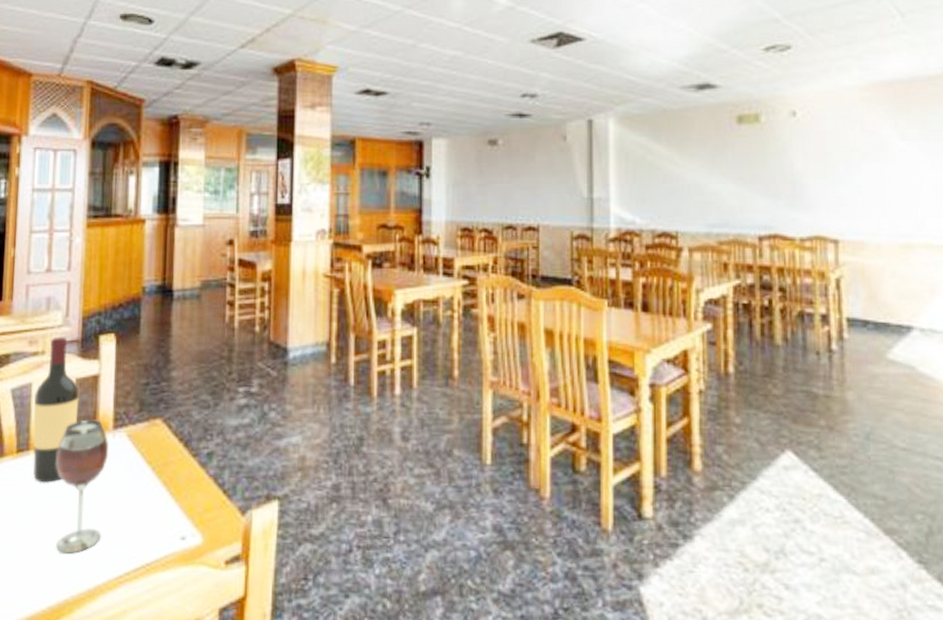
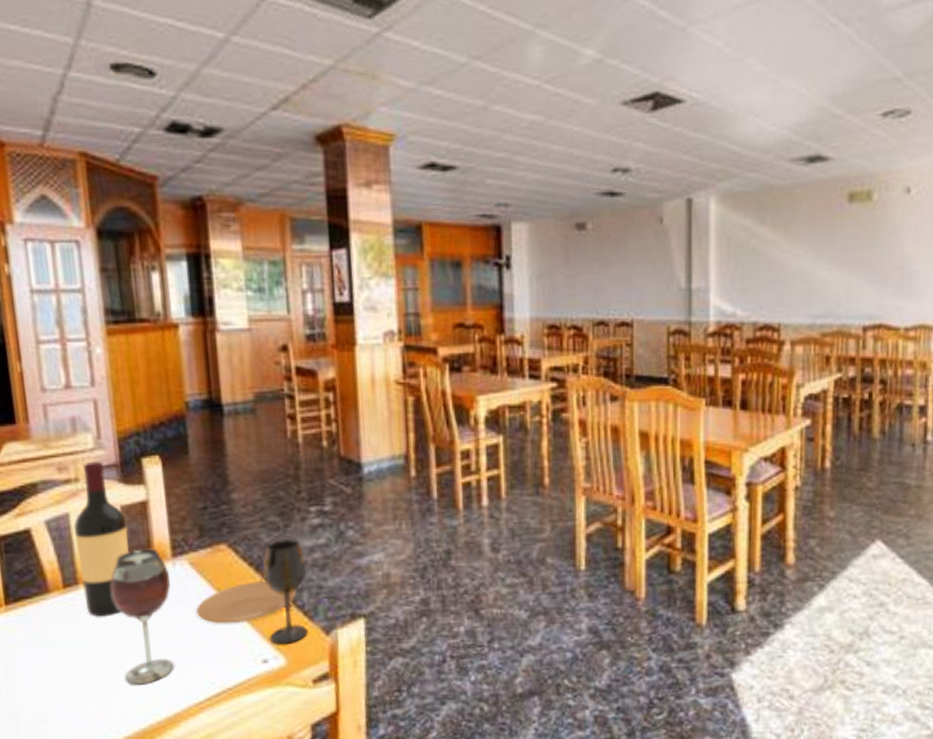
plate: none [128,457,219,498] -> present [196,581,297,624]
wine glass: none [189,416,230,523] -> present [263,538,308,645]

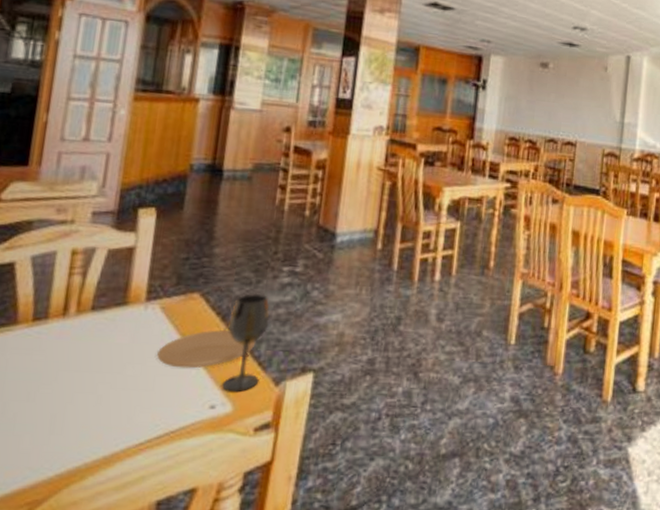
wine bottle: present [73,461,129,617] -> none [50,207,111,352]
wineglass: present [110,548,174,685] -> none [71,290,140,422]

